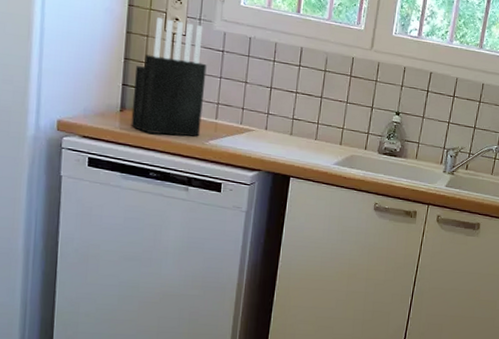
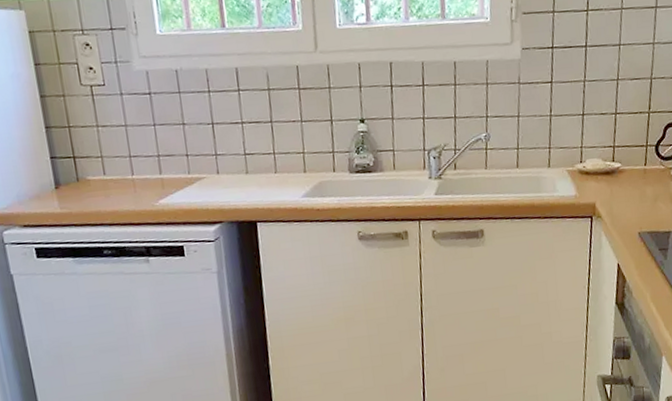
knife block: present [130,17,207,137] -> none [60,69,148,207]

